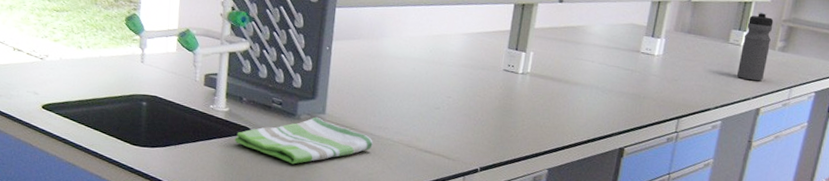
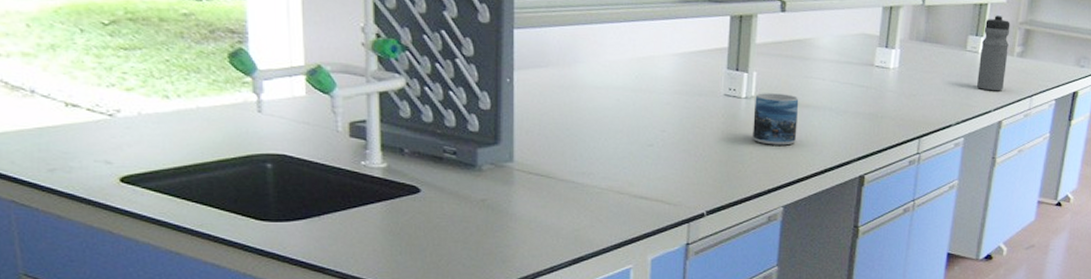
dish towel: present [235,117,374,165] -> none [399,166,578,227]
mug: none [526,70,569,117] -> present [753,93,799,146]

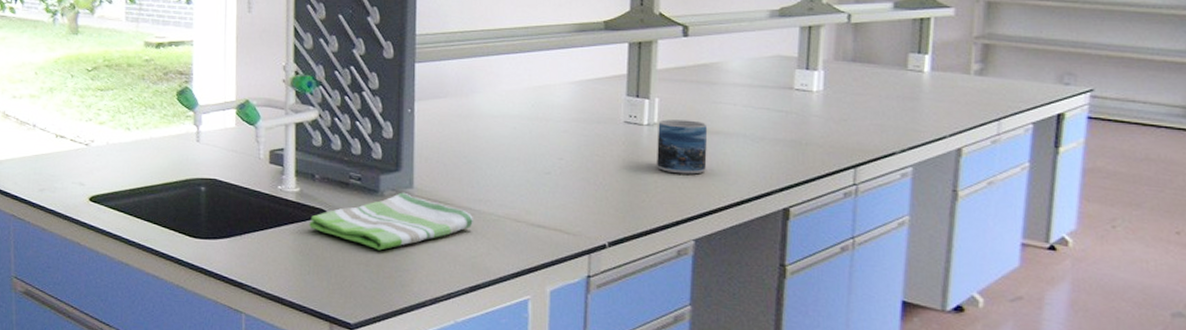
dish towel: none [399,166,578,227] -> present [309,192,474,251]
water bottle: present [976,14,1010,91] -> none [923,29,963,115]

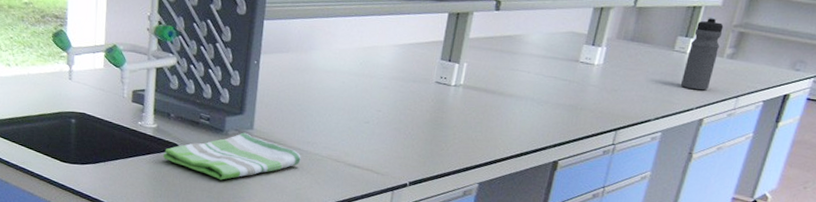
mug: present [657,119,708,175] -> none [457,82,504,130]
water bottle: none [923,29,963,115] -> present [680,17,724,91]

